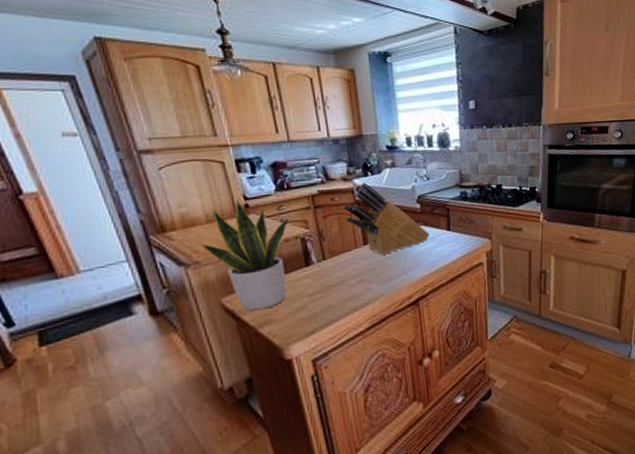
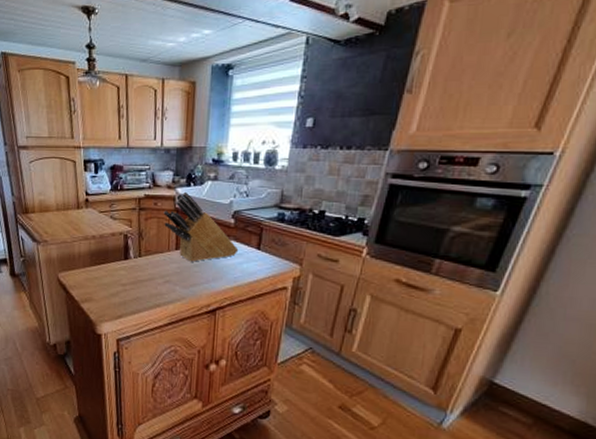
potted plant: present [201,199,290,311] -> none [50,194,118,289]

